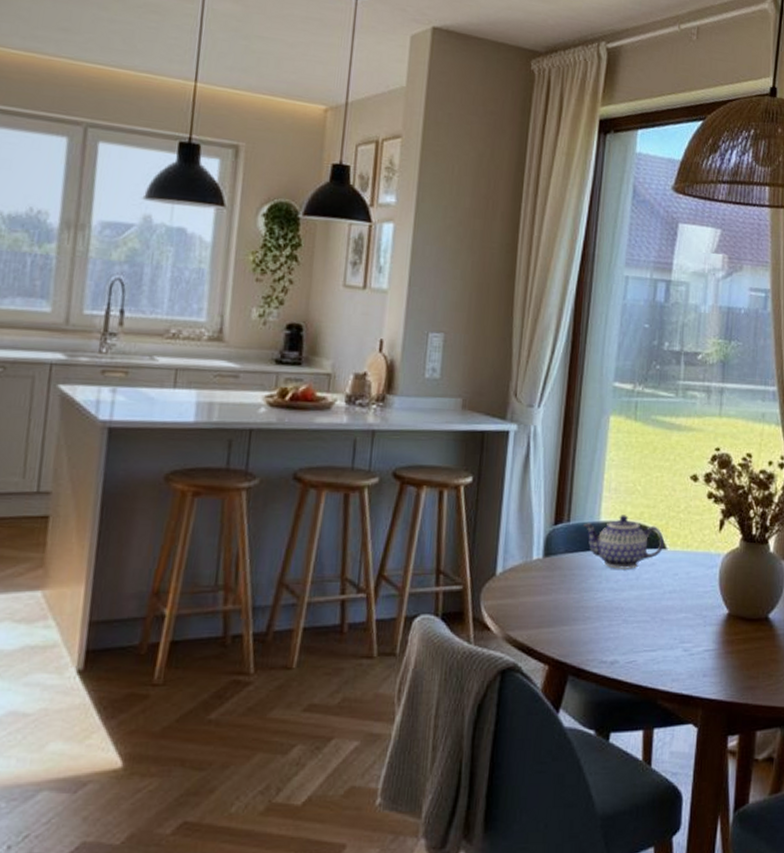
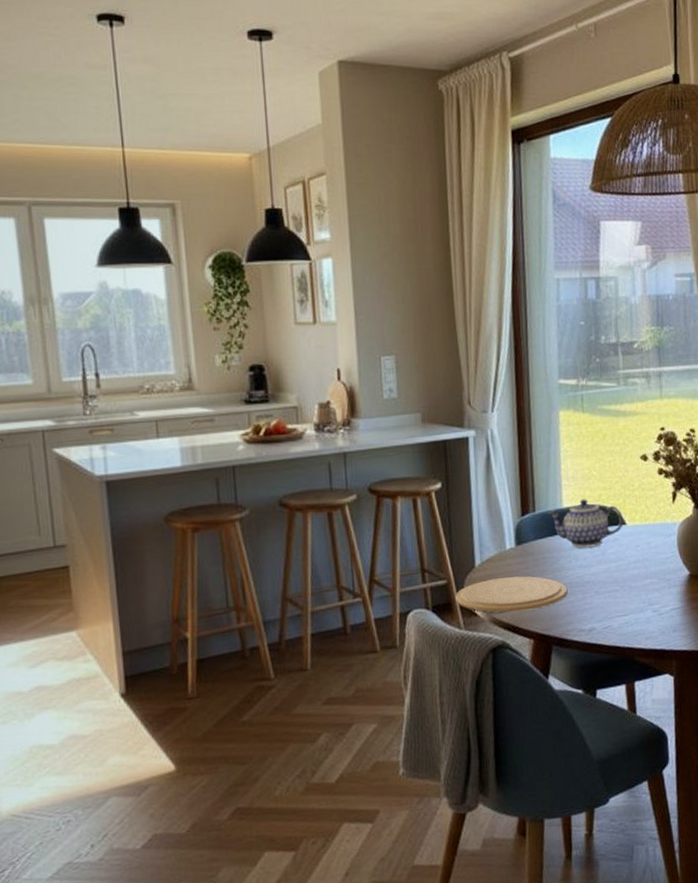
plate: none [469,591,594,631] -> present [455,576,568,613]

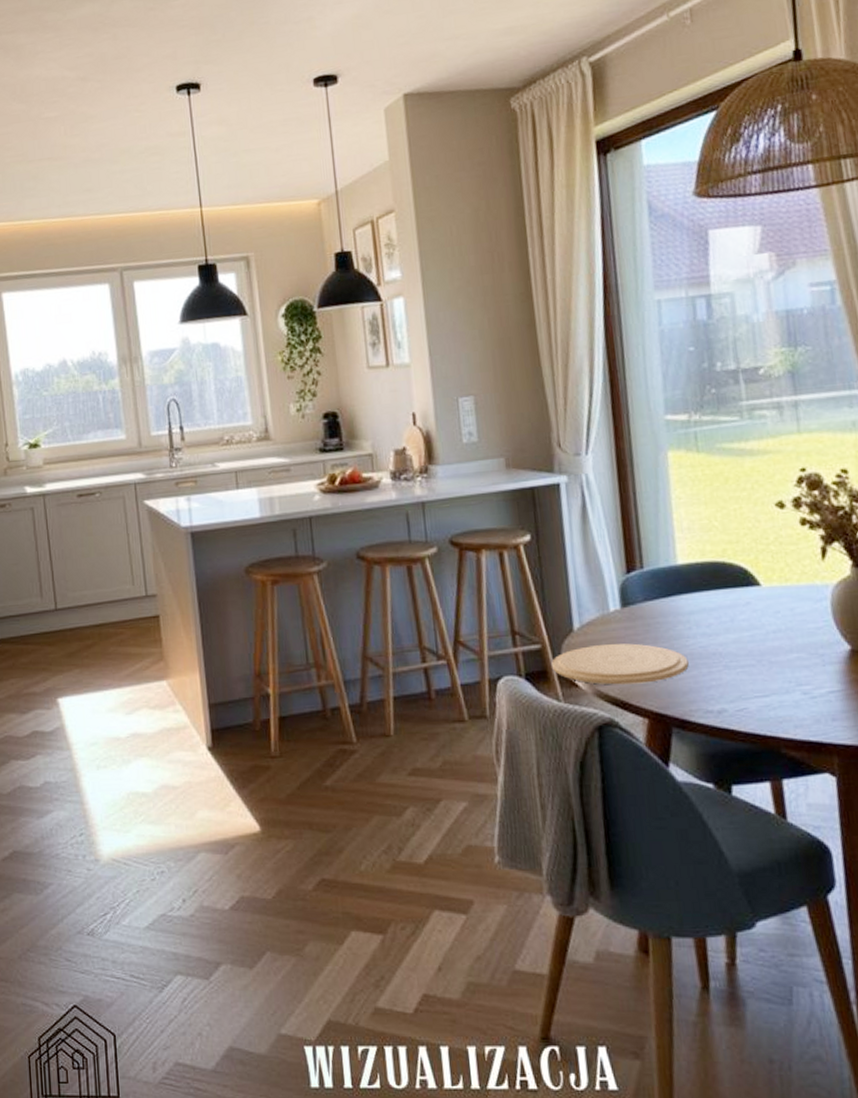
teapot: present [547,499,623,548] -> none [658,554,757,613]

